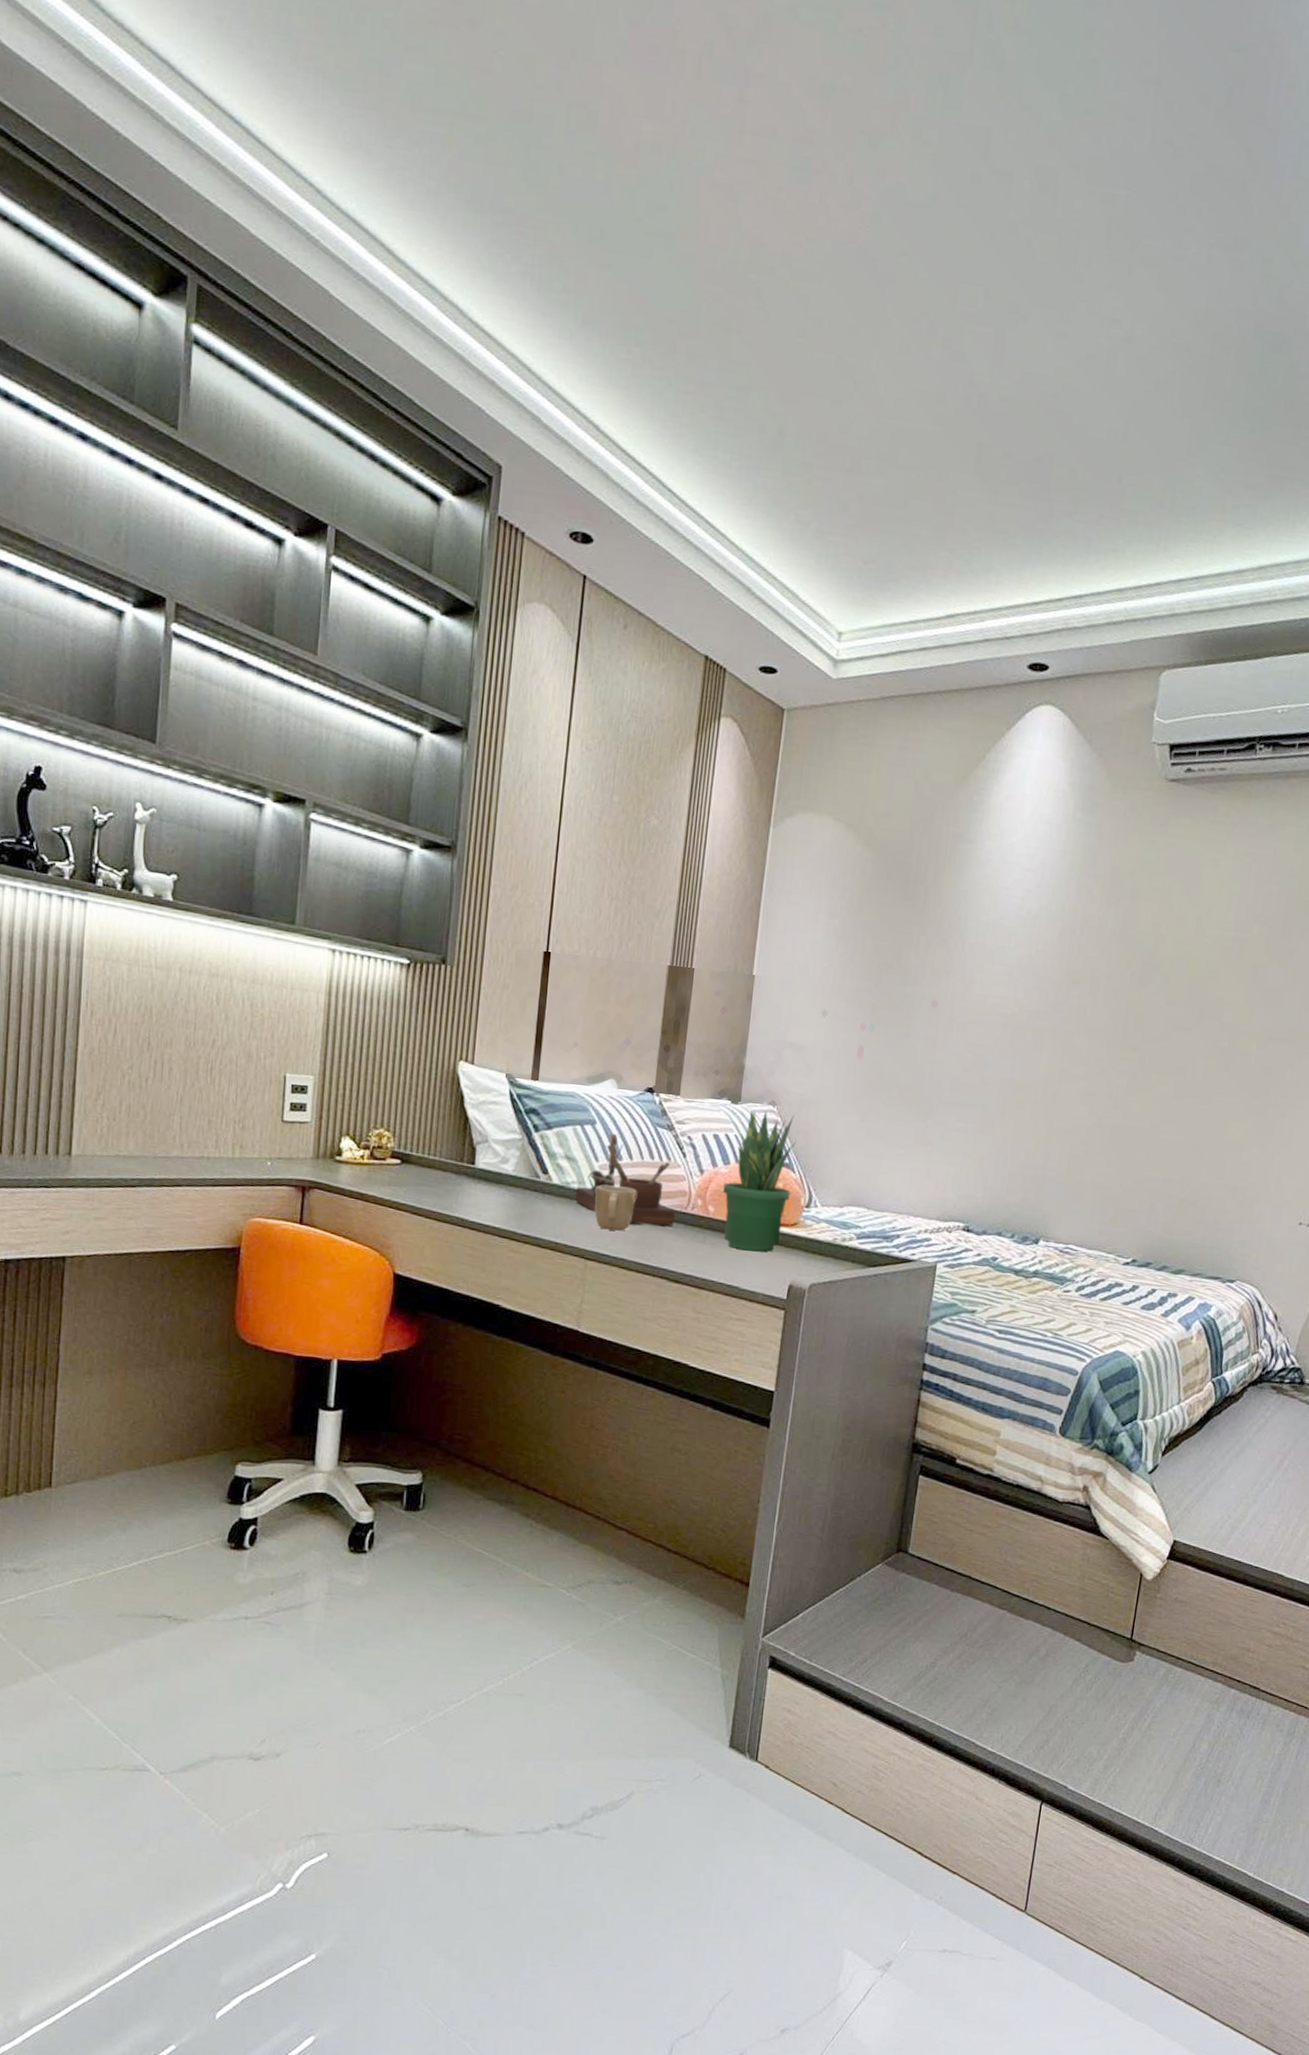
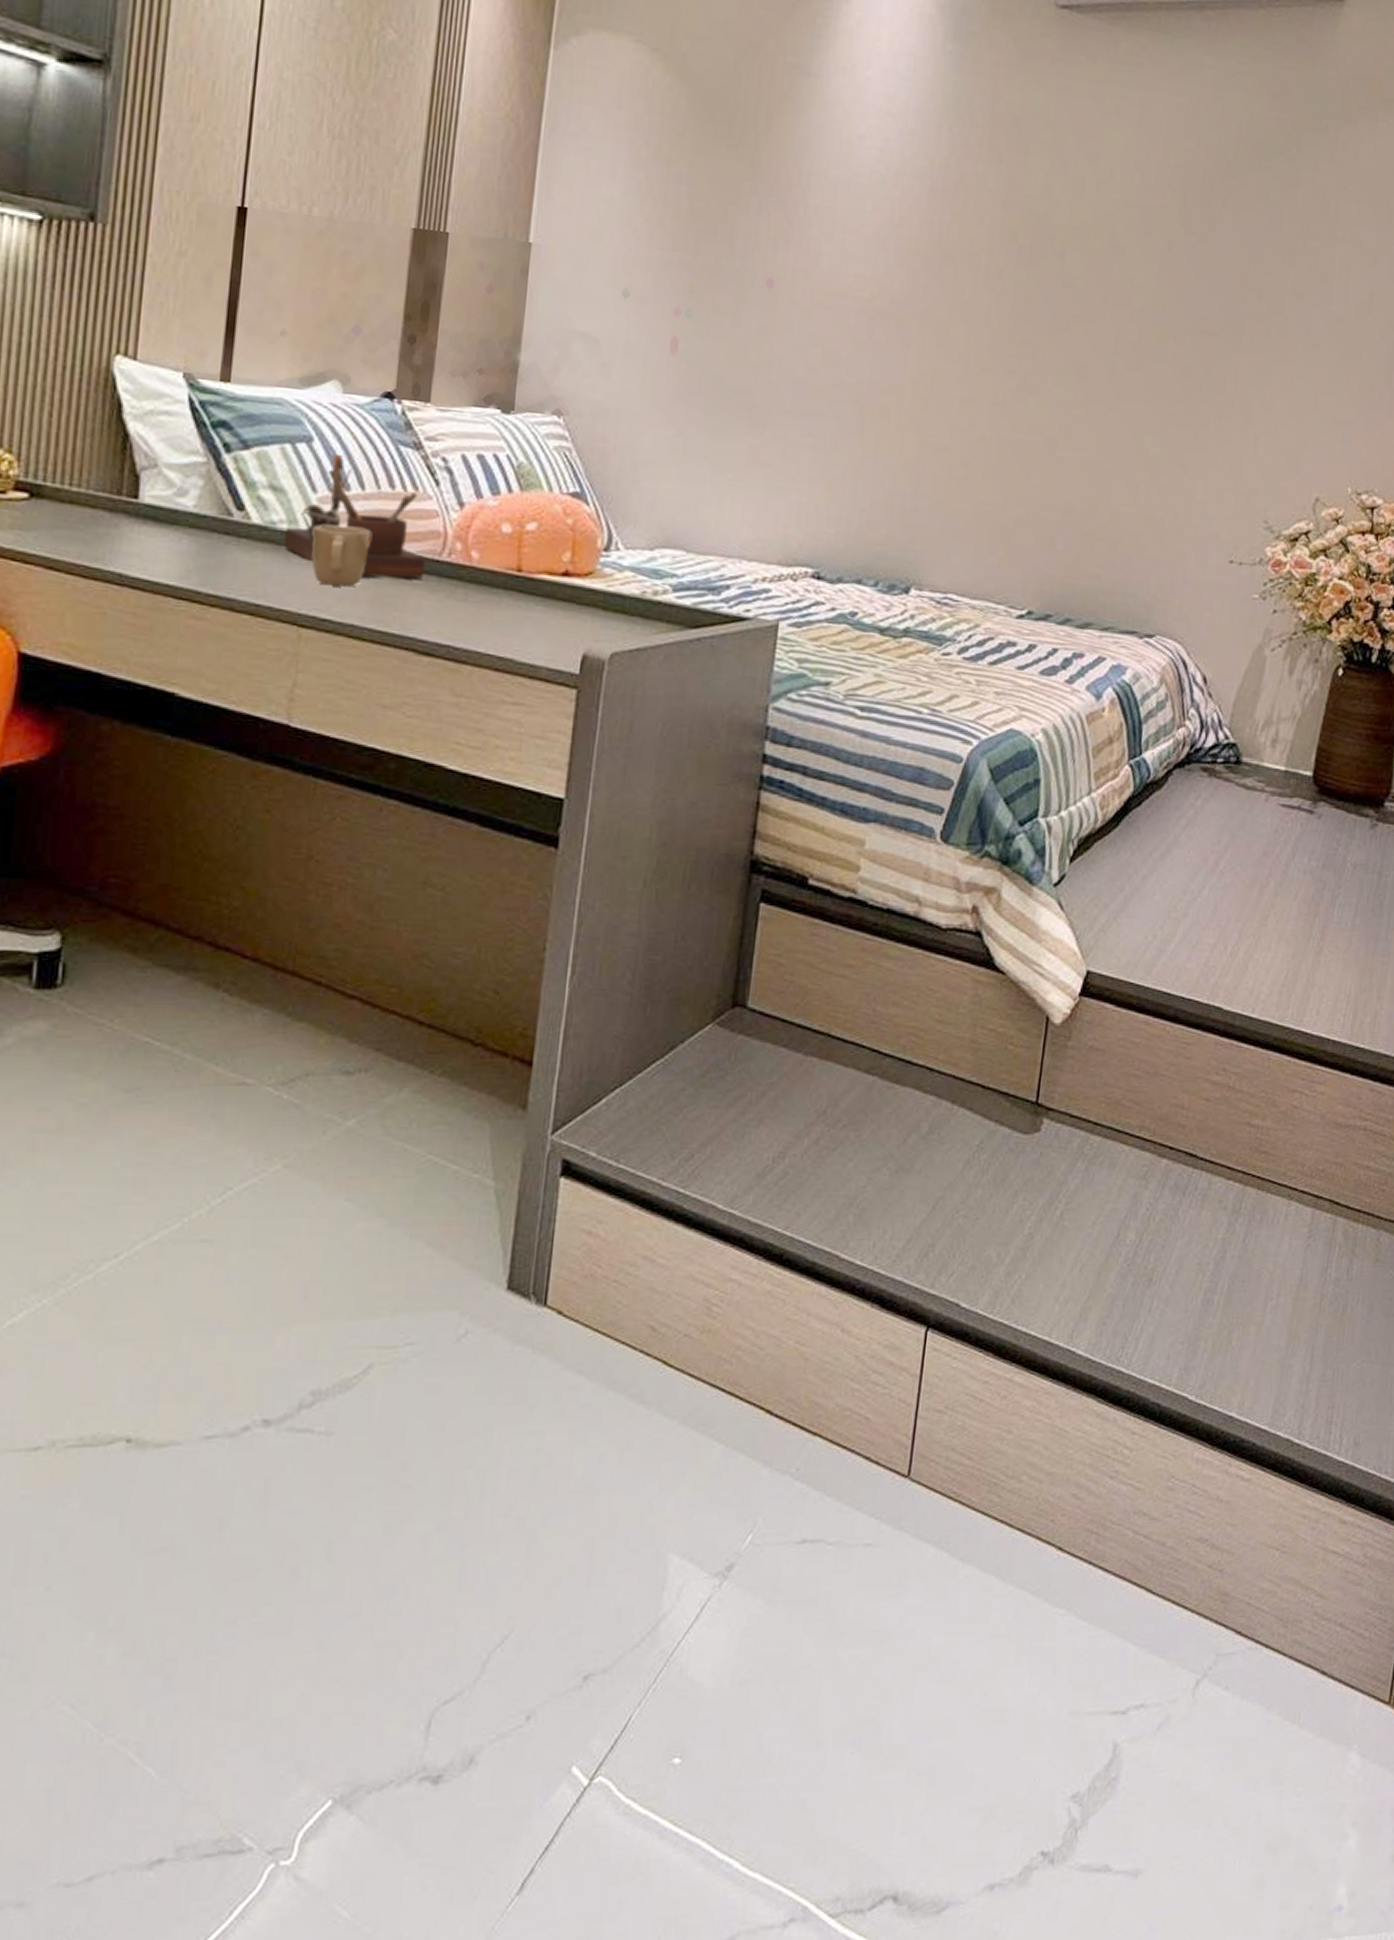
planter: present [723,1108,797,1252] -> none [491,420,591,612]

